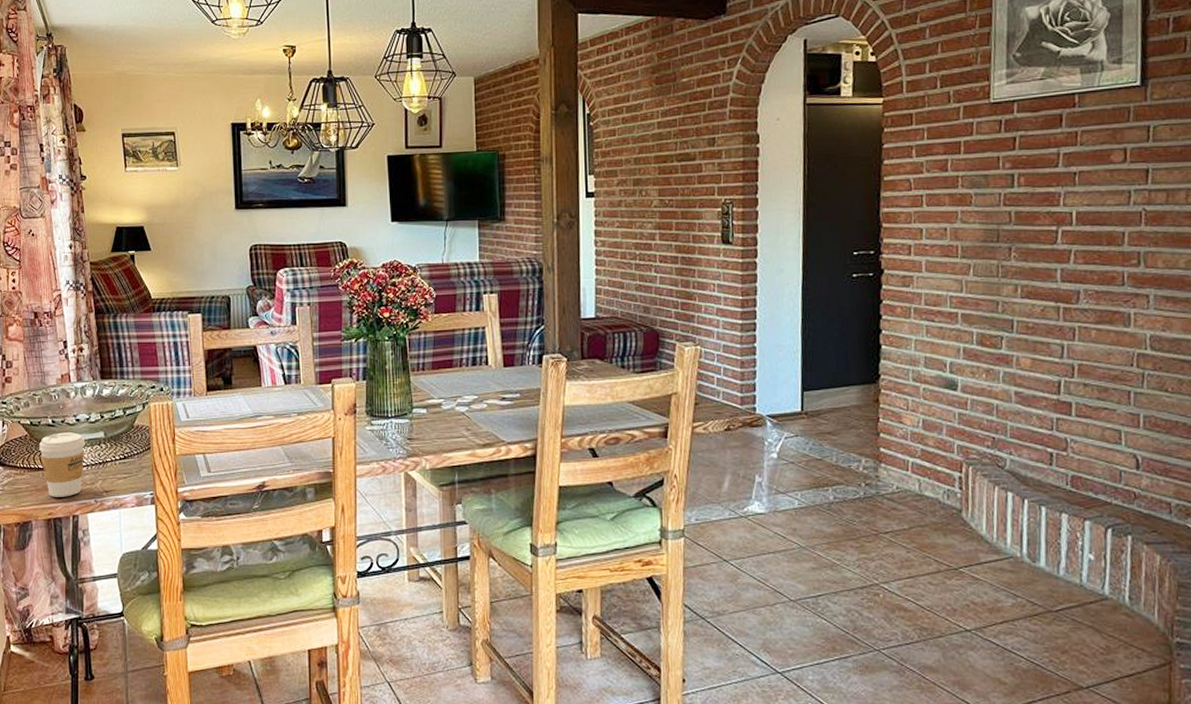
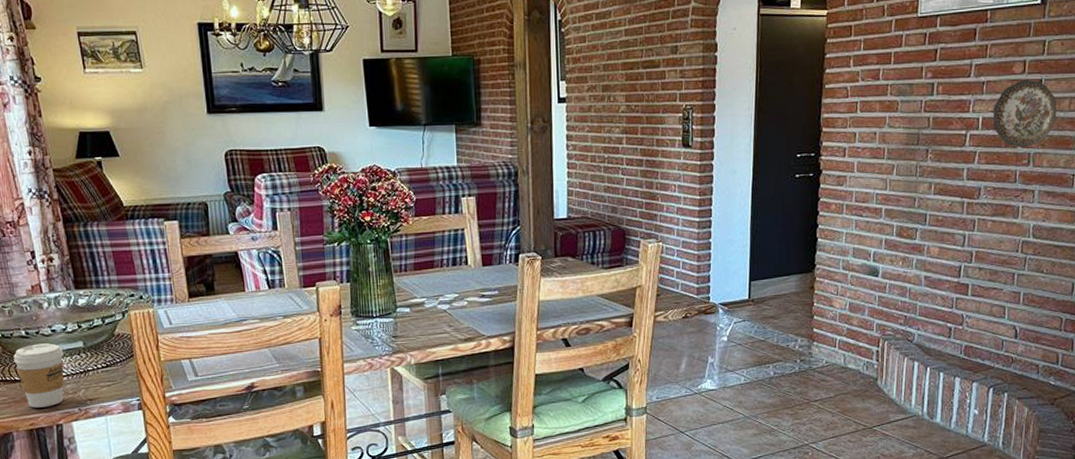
decorative plate: none [1088,169,1171,247] -> present [993,79,1057,149]

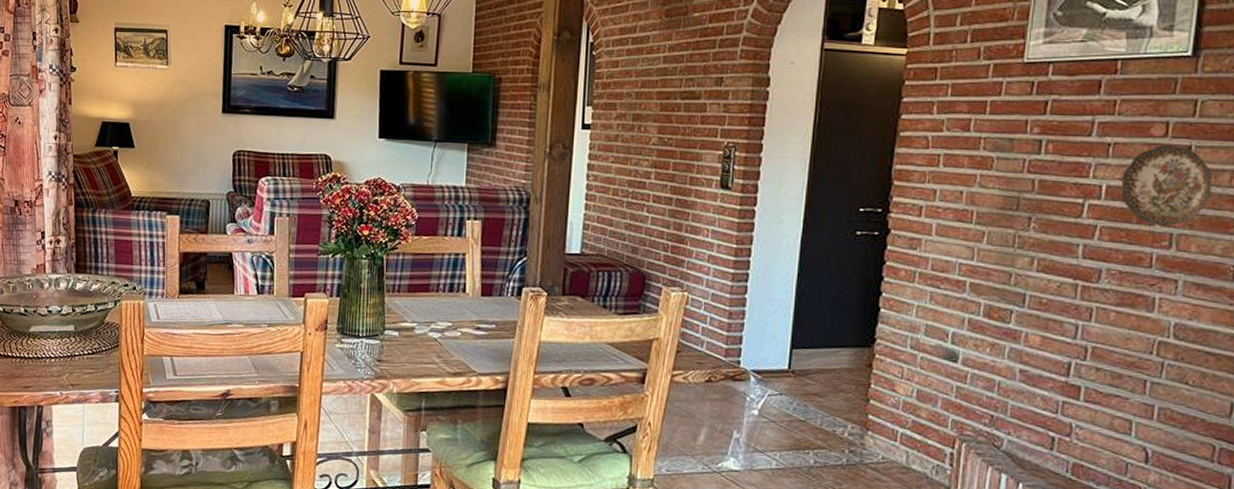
coffee cup: present [13,343,64,408] -> none [10,322,56,387]

